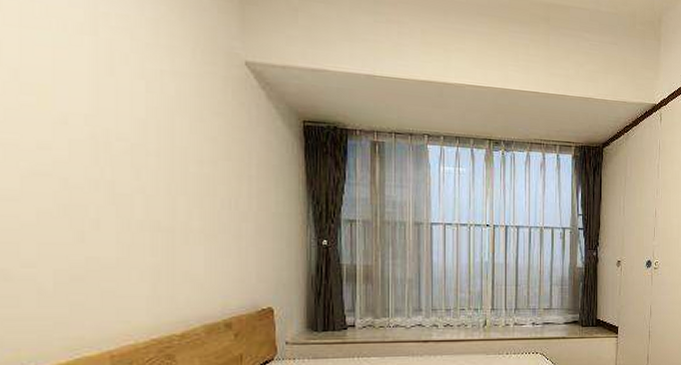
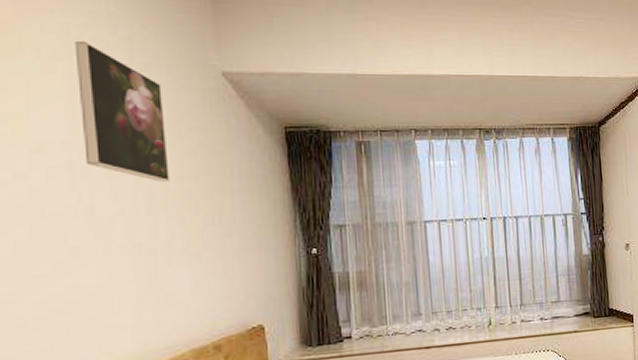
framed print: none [101,17,189,164] -> present [74,40,170,182]

